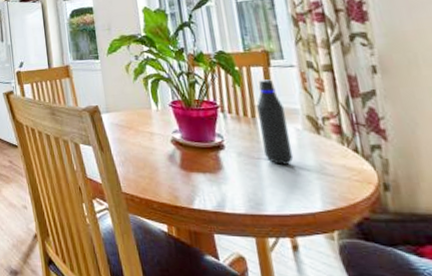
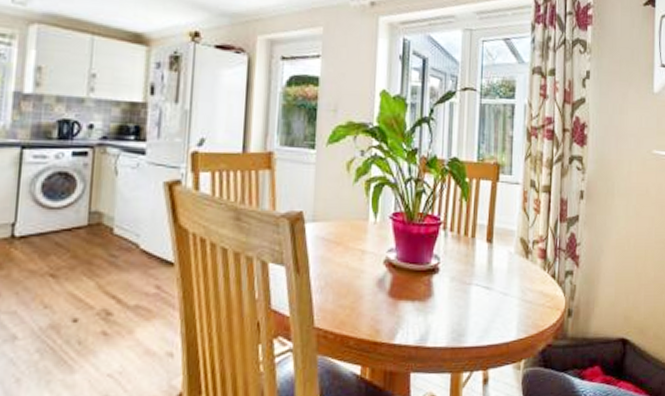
water bottle: present [257,79,294,166] -> none [477,196,503,292]

